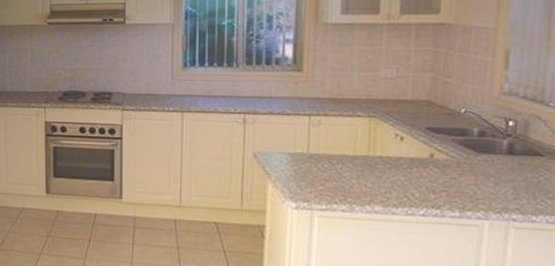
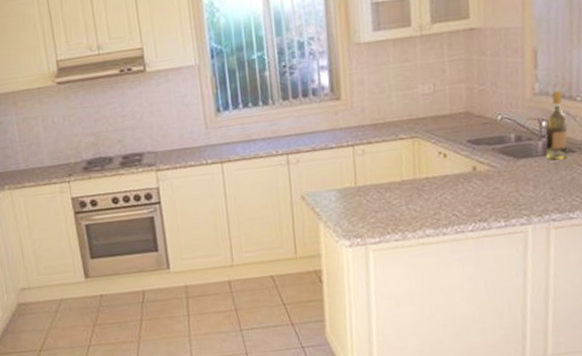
bottle: none [510,93,537,161] -> present [545,90,568,161]

